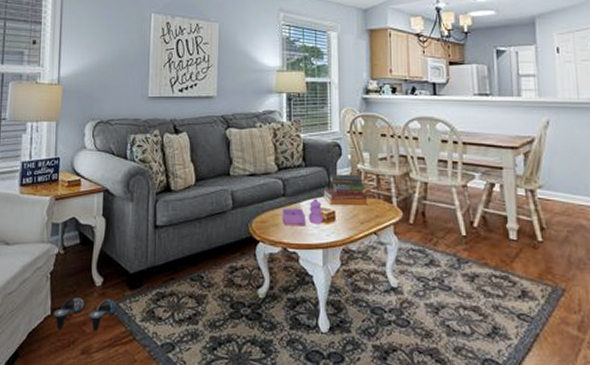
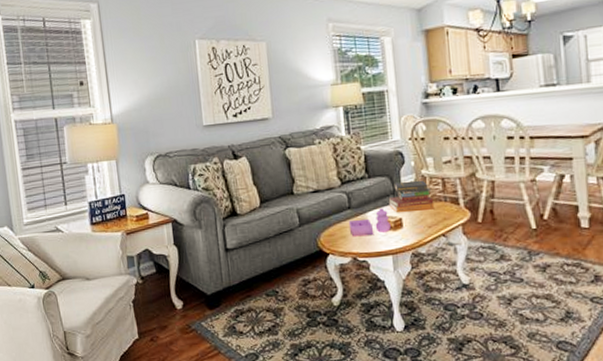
slippers: present [53,297,117,330] -> none [140,319,200,349]

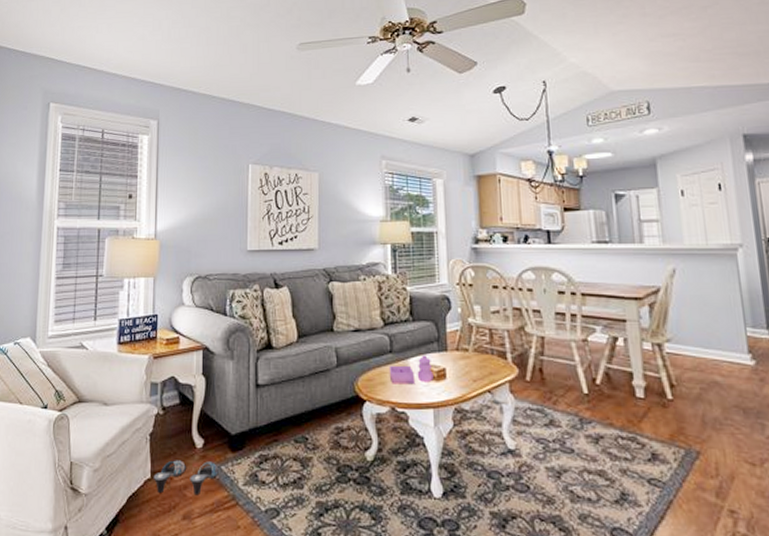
slippers: none [140,319,200,349] -> present [153,460,219,494]
books: present [388,180,435,213] -> none [432,328,481,363]

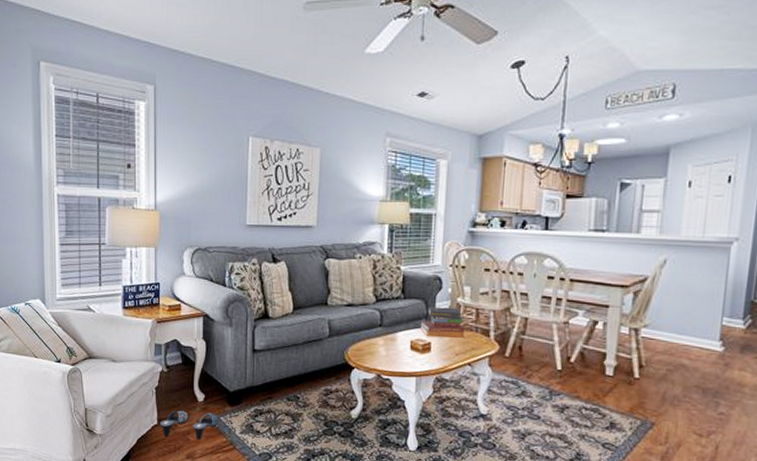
vase set: present [389,355,433,385] -> none [377,330,419,356]
books: none [432,328,481,363] -> present [420,306,465,338]

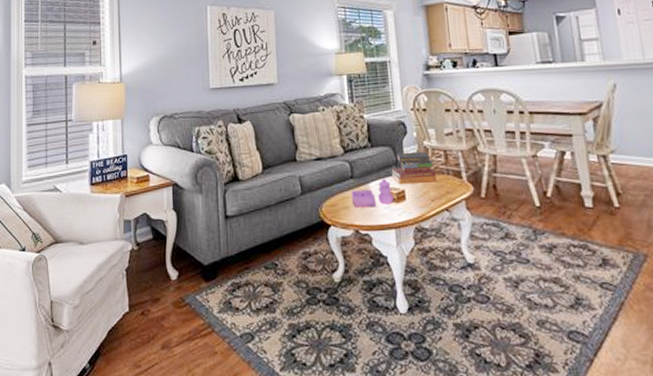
slippers: present [159,410,218,439] -> none [131,292,194,324]
vase set: none [377,330,419,356] -> present [351,178,394,208]

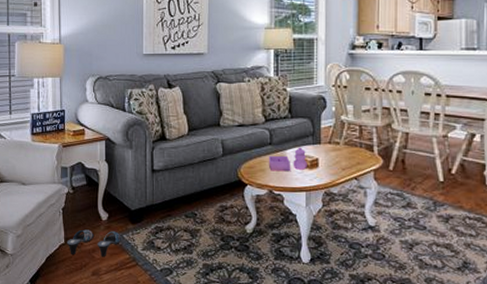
slippers: none [131,292,194,324] -> present [66,229,121,256]
books: present [391,151,438,185] -> none [307,124,350,154]

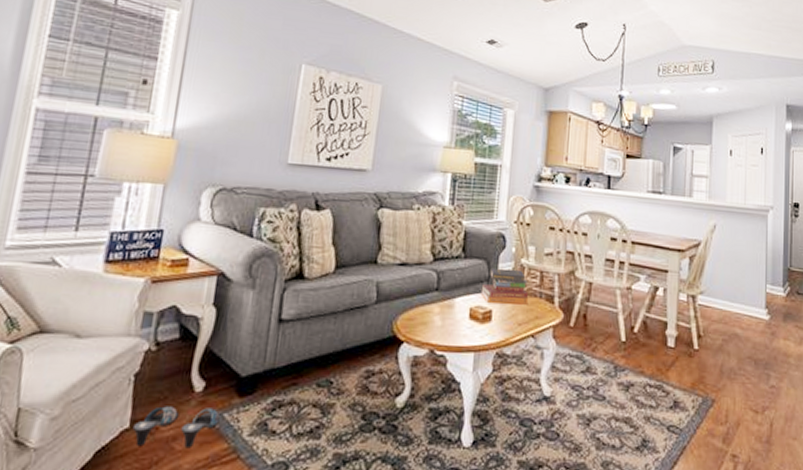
vase set: present [268,147,307,172] -> none [432,295,479,326]
books: none [307,124,350,154] -> present [480,267,529,305]

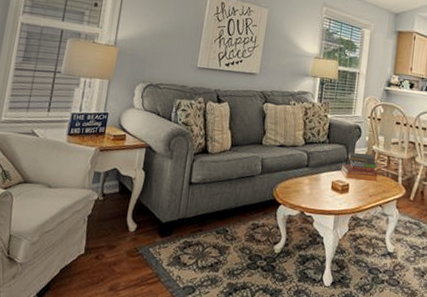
slippers: present [132,406,220,447] -> none [86,240,147,271]

